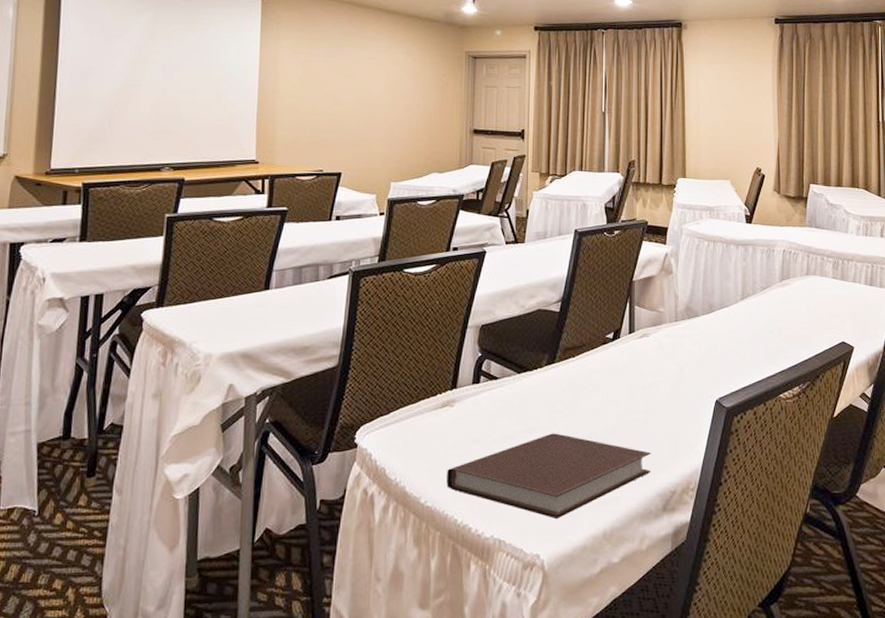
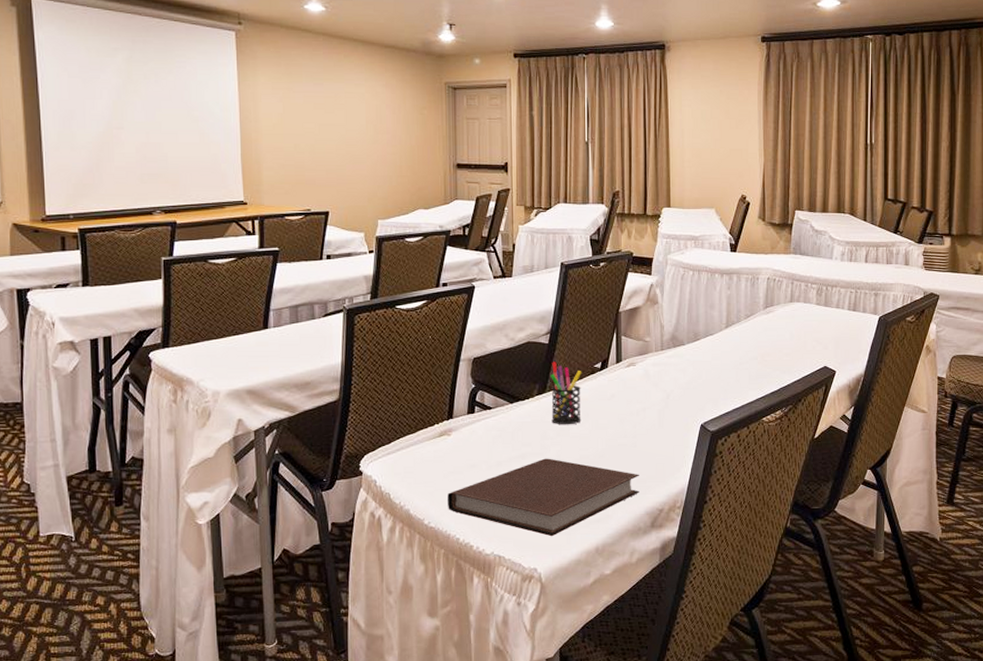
pen holder: none [560,330,594,398] -> present [551,361,582,425]

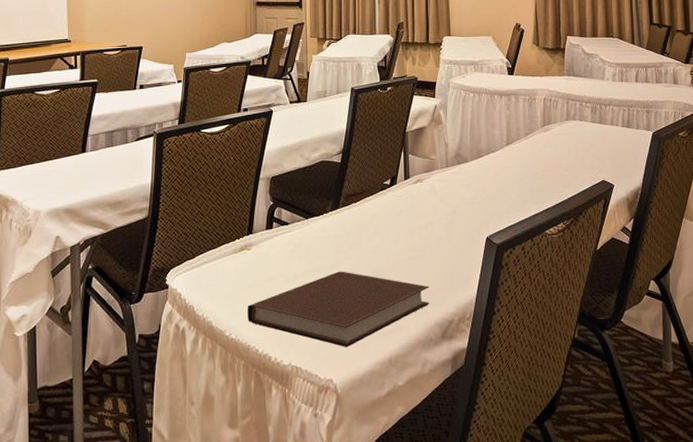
pen holder: present [551,361,582,425] -> none [343,179,373,239]

